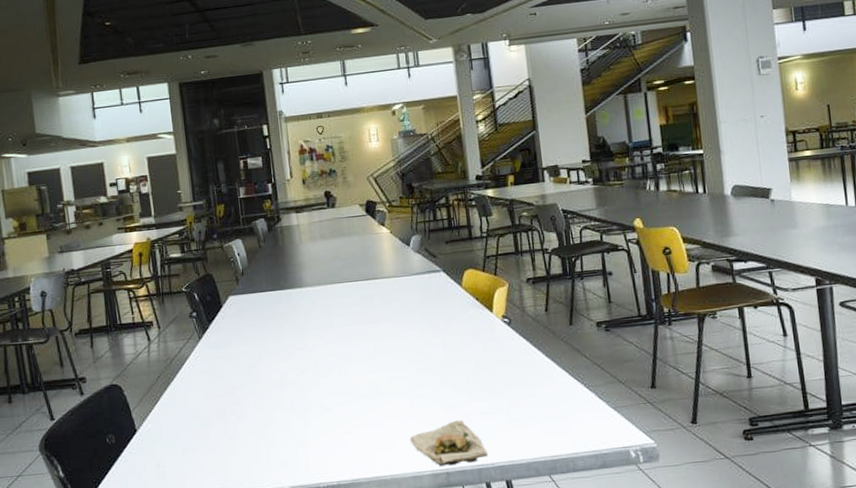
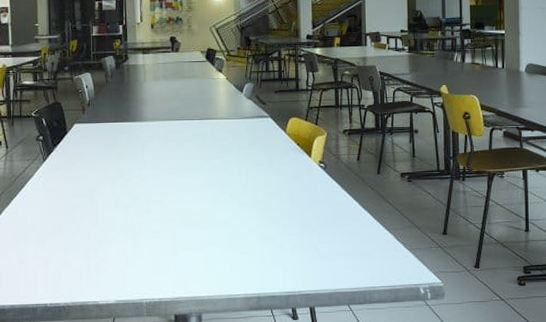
sandwich: present [410,420,488,466] -> none [228,251,296,291]

